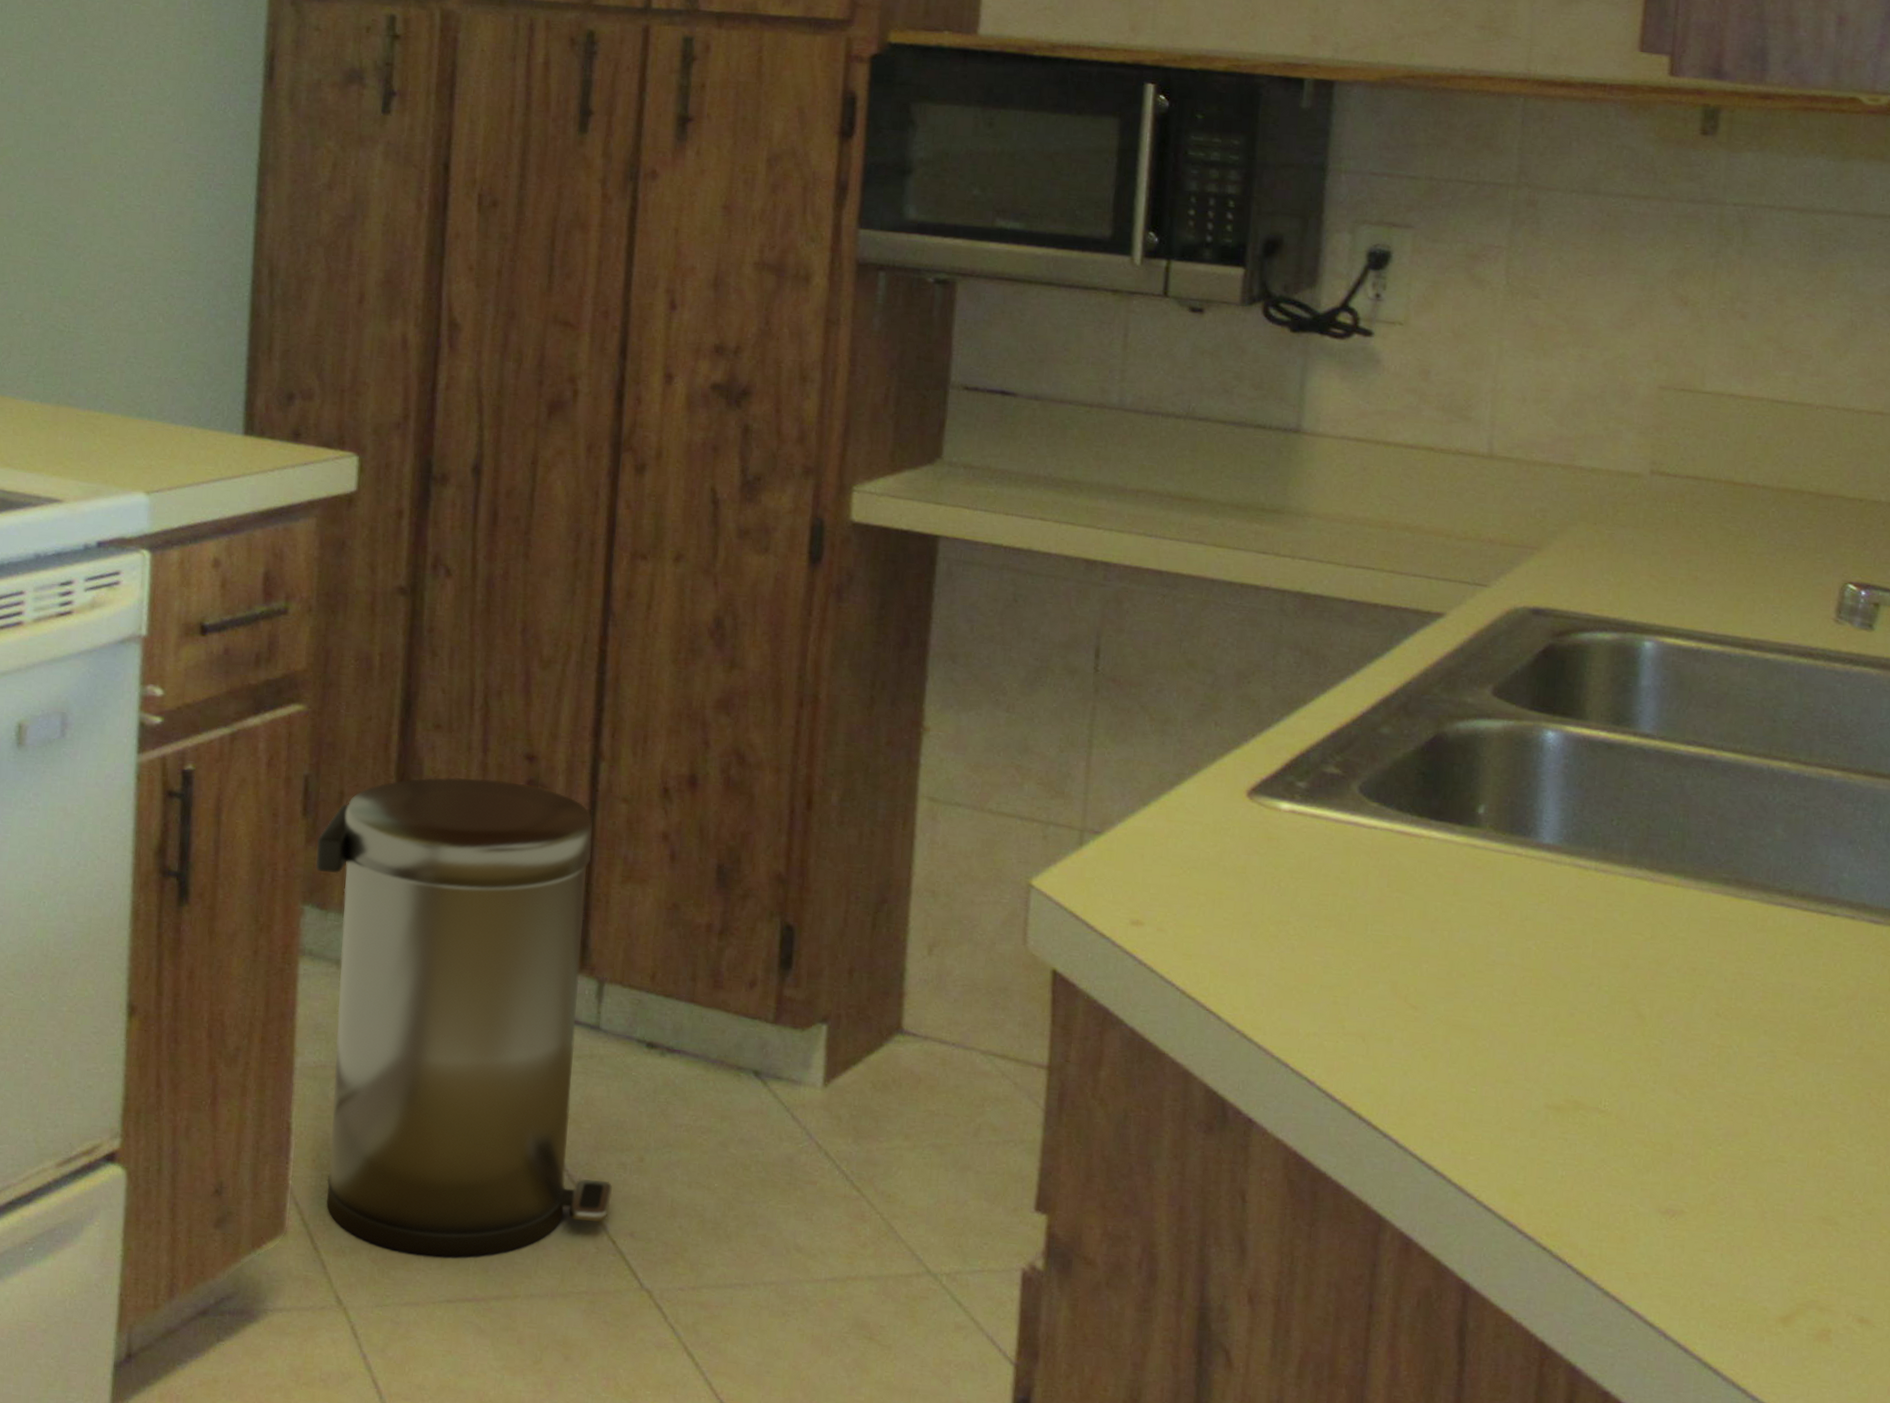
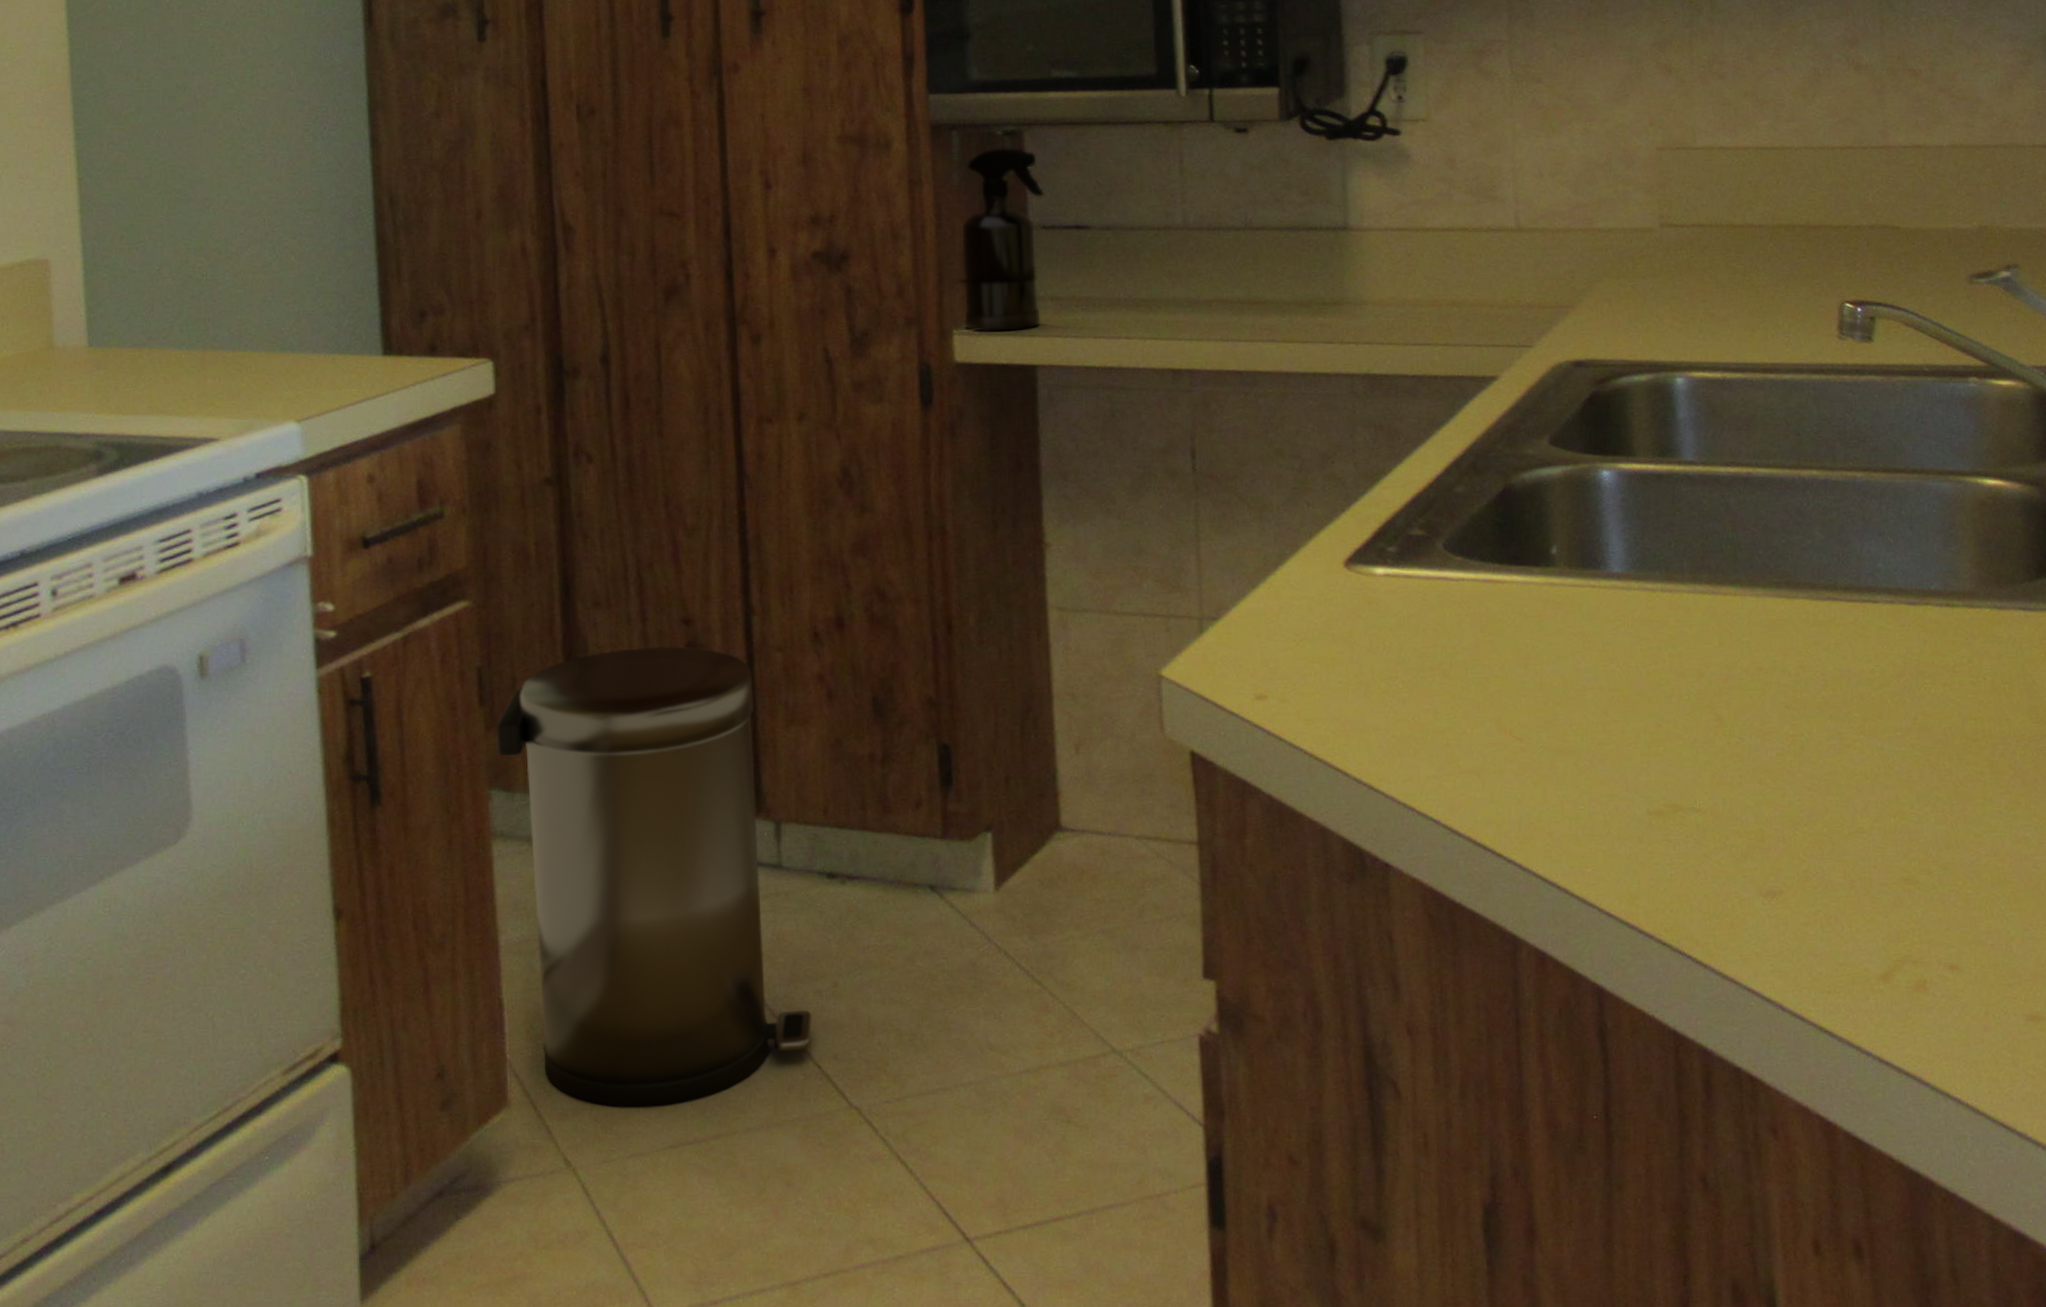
spray bottle: none [865,295,973,496] -> present [961,147,1046,332]

